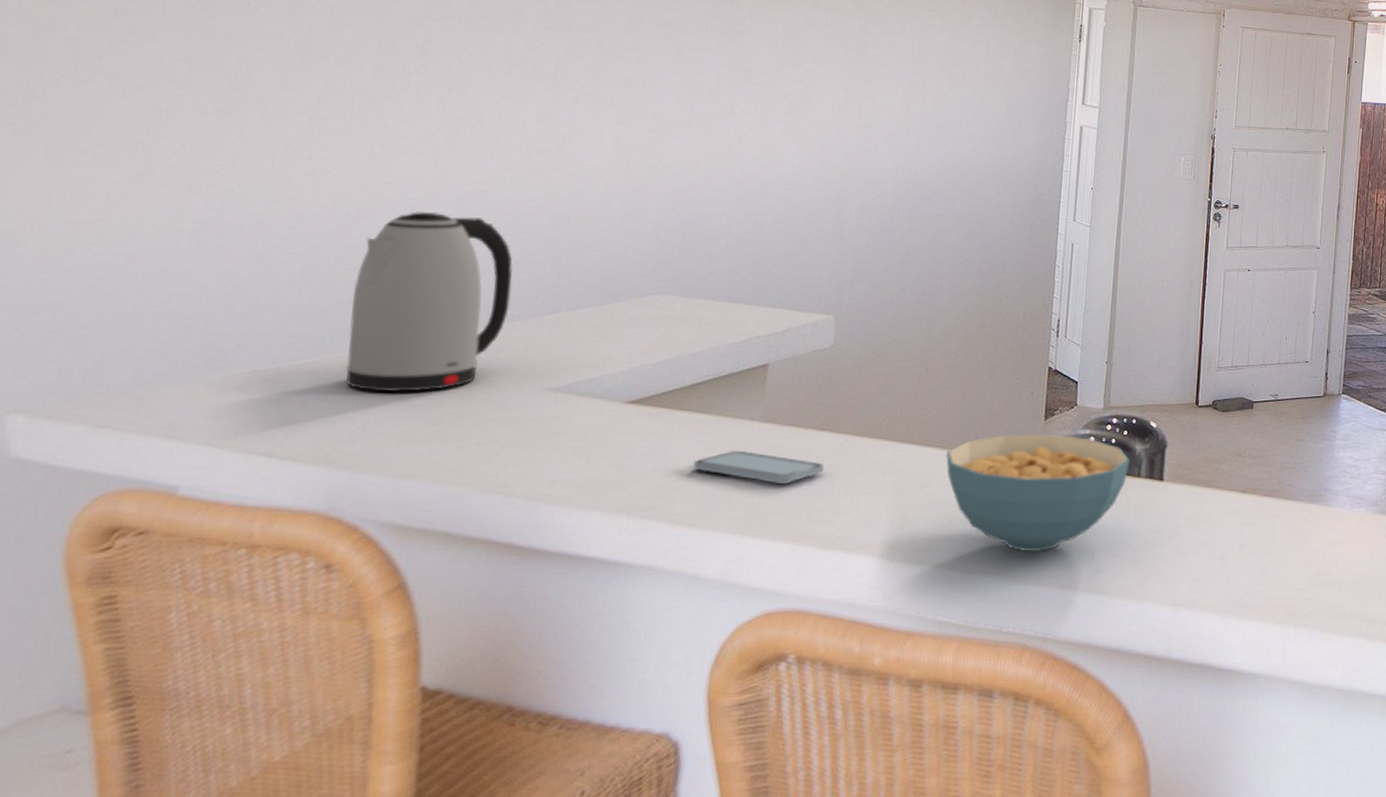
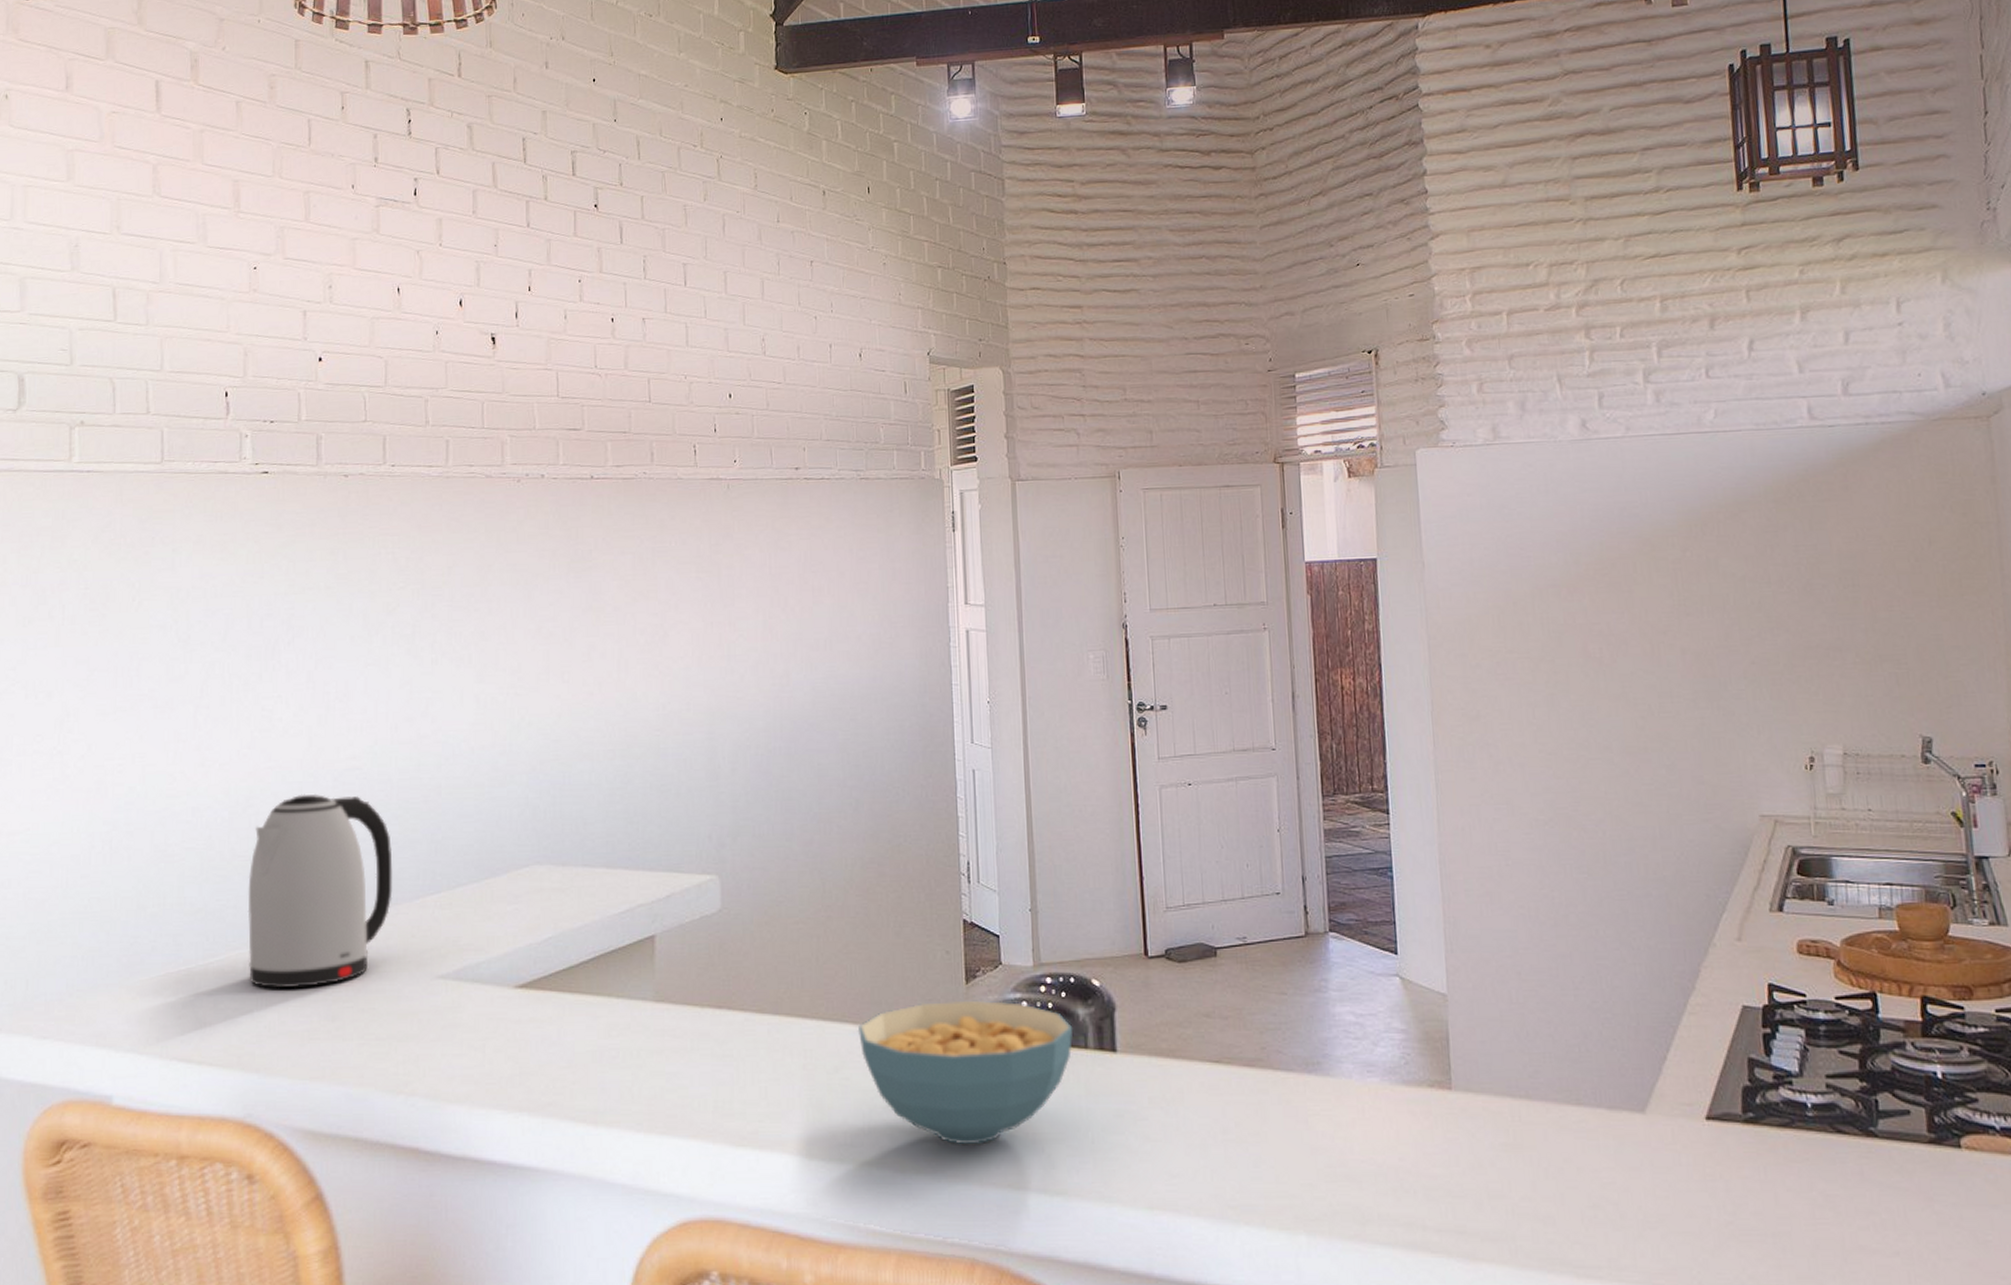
smartphone: present [693,450,825,485] -> none [589,1035,726,1073]

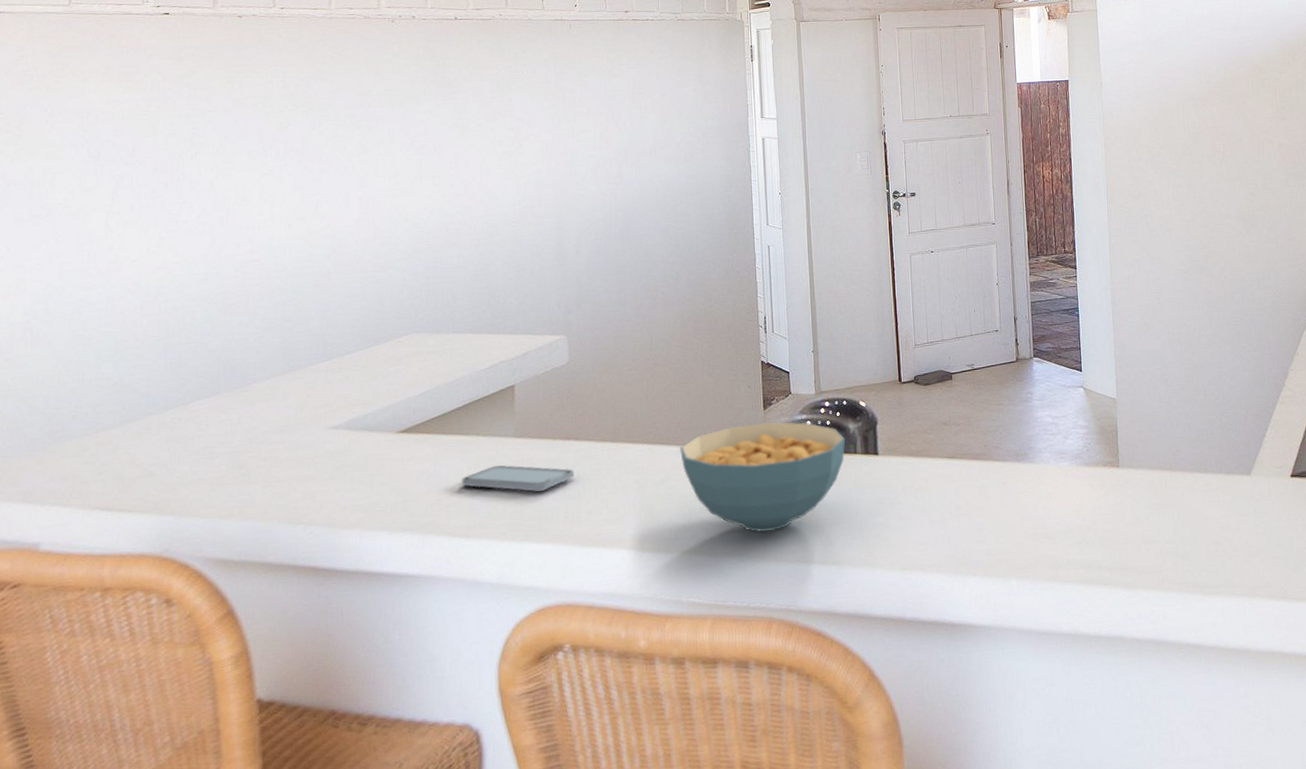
kettle: present [247,793,393,989] -> none [160,282,290,445]
smartphone: none [589,1035,726,1073] -> present [461,465,575,492]

